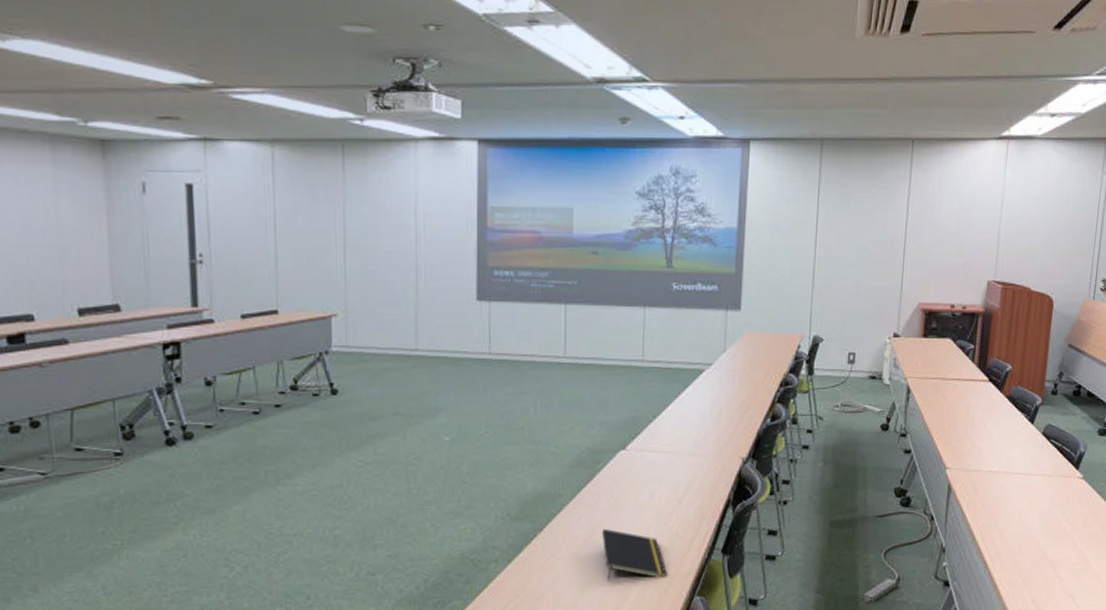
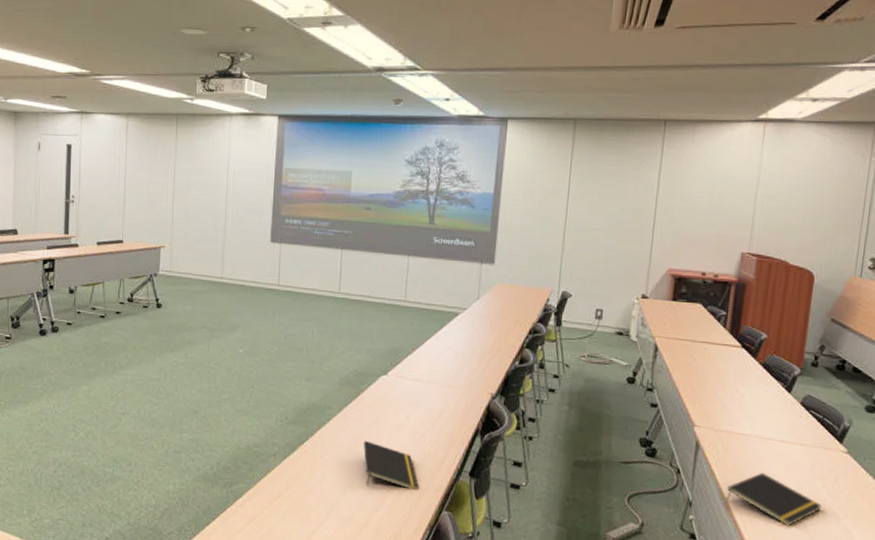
notepad: none [976,508,1062,559] -> present [726,472,822,526]

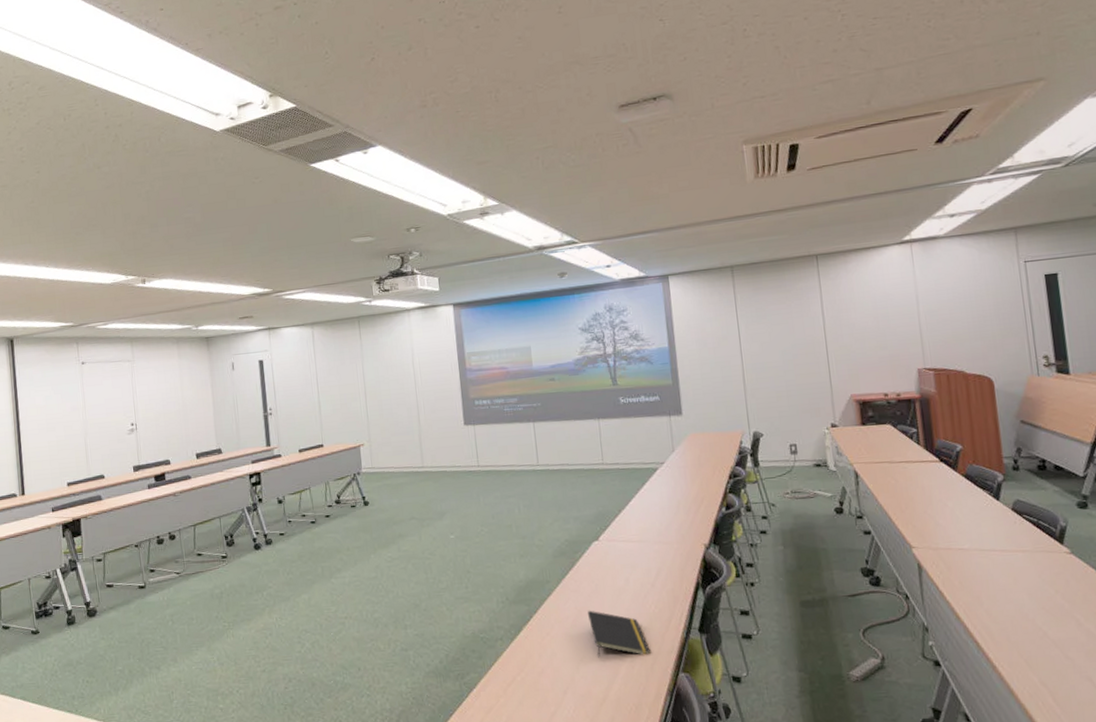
notepad: present [726,472,822,526] -> none [960,586,1060,638]

